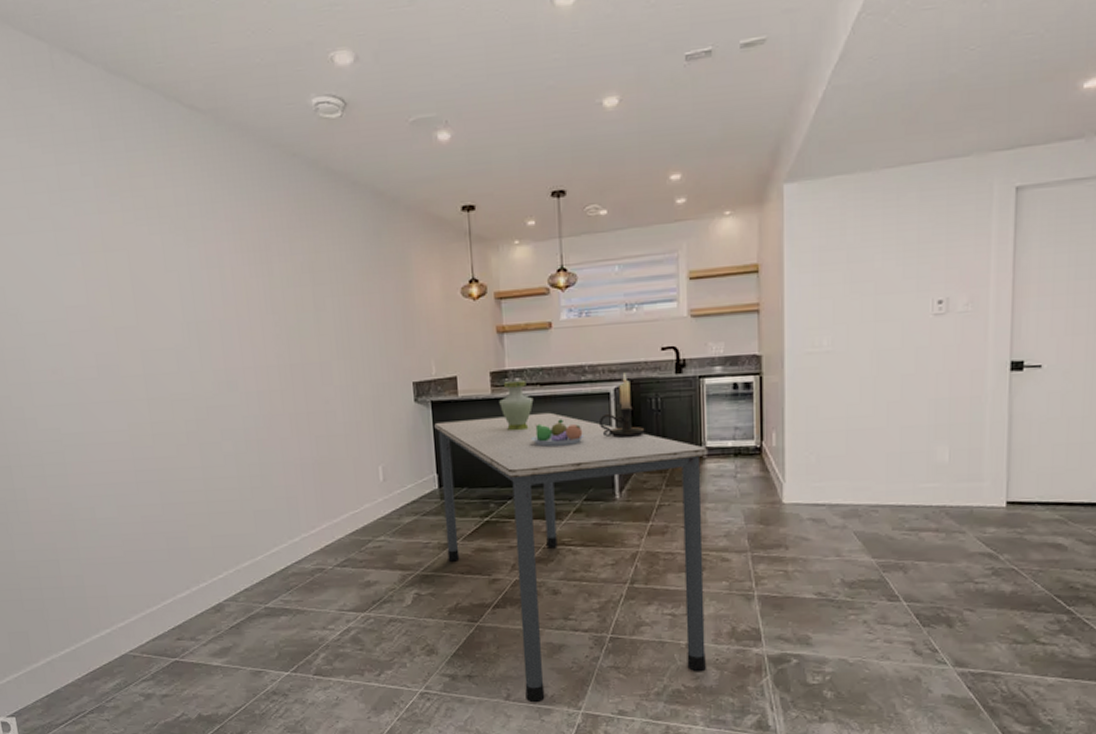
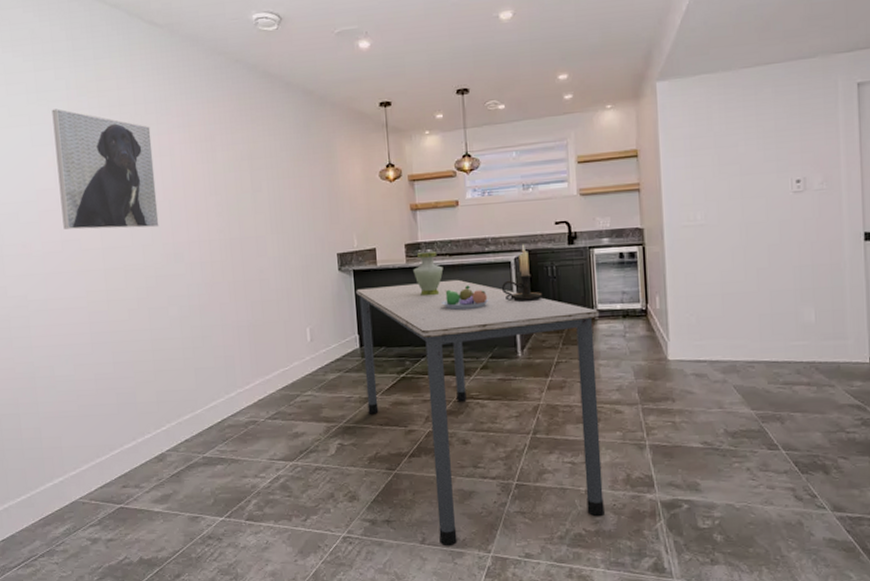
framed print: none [78,211,209,353] -> present [51,109,159,230]

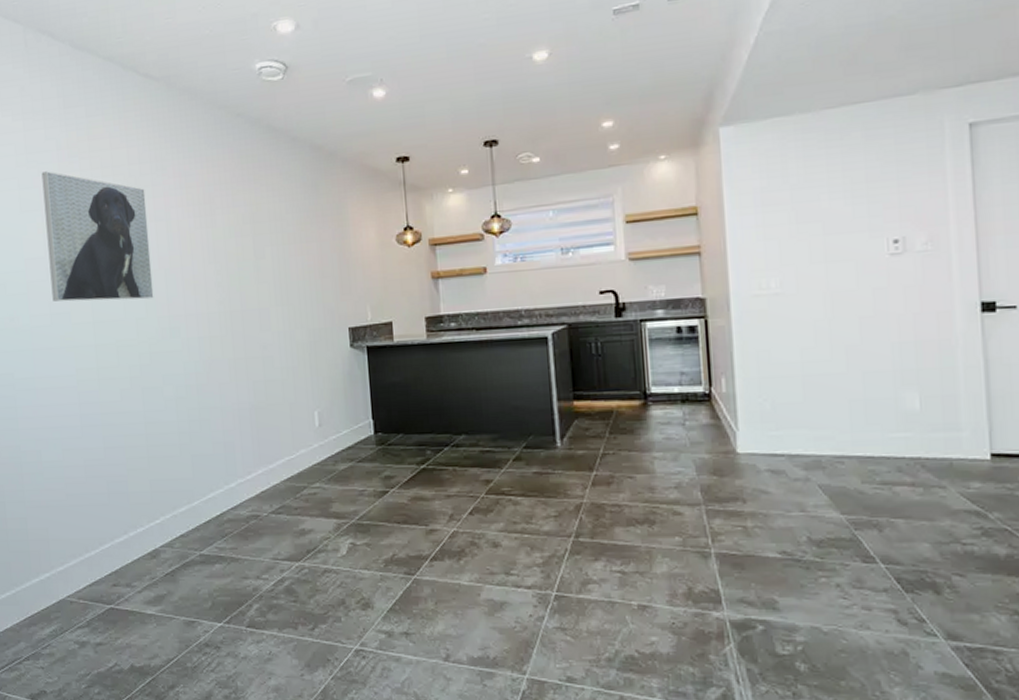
dining table: present [356,279,604,547] -> none [370,357,661,665]
vase: present [413,251,444,297] -> none [435,325,470,377]
fruit bowl: present [440,285,489,310] -> none [466,364,523,393]
candle holder: present [501,244,543,303] -> none [536,317,586,384]

